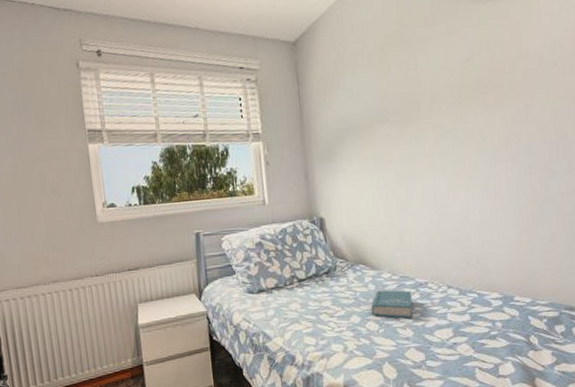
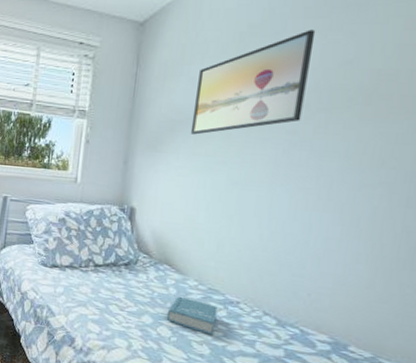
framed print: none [353,35,442,141] -> present [190,29,316,135]

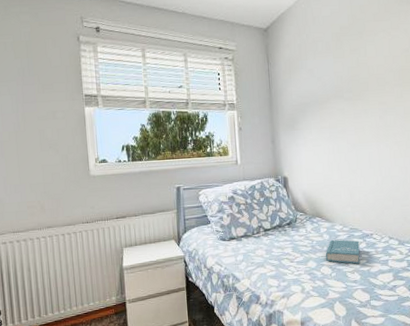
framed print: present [190,29,316,135] -> none [314,29,386,113]

